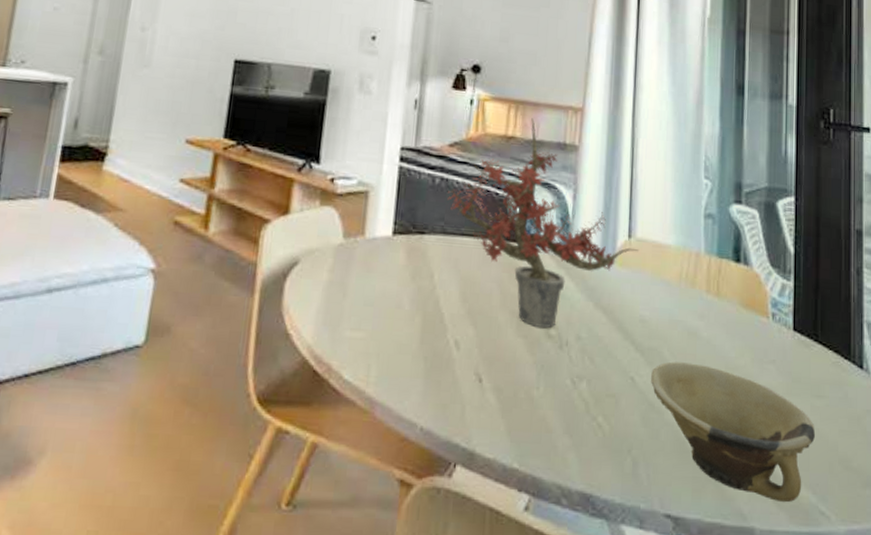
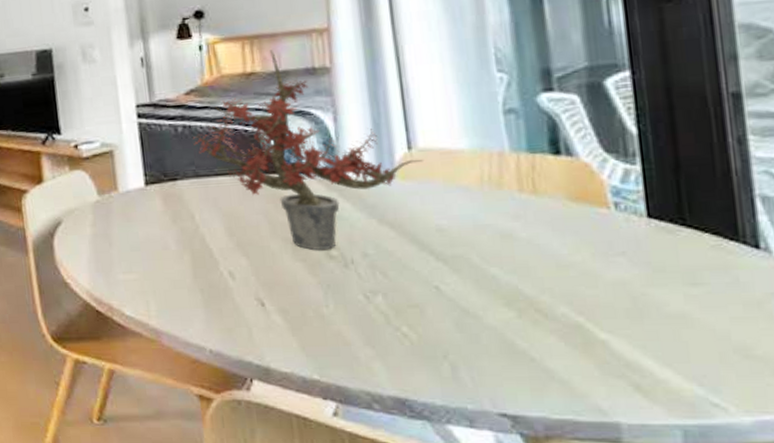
bowl: present [651,361,815,503] -> none [460,265,694,397]

